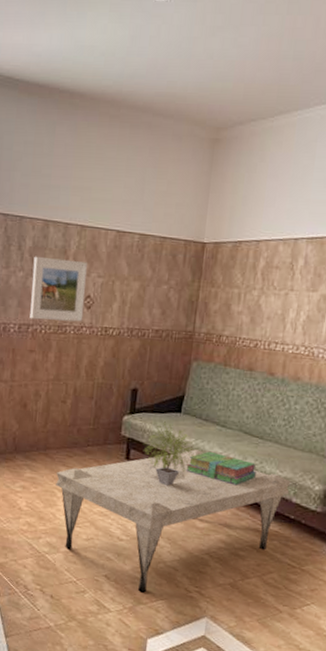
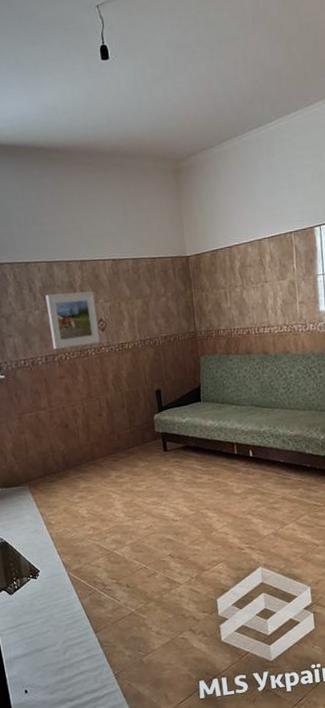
coffee table: present [56,449,291,593] -> none [108,429,302,561]
potted plant: present [144,421,197,487] -> none [177,412,221,466]
stack of books: present [186,451,256,486] -> none [215,427,273,452]

